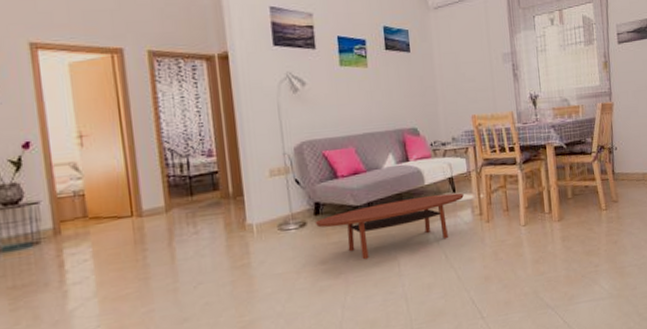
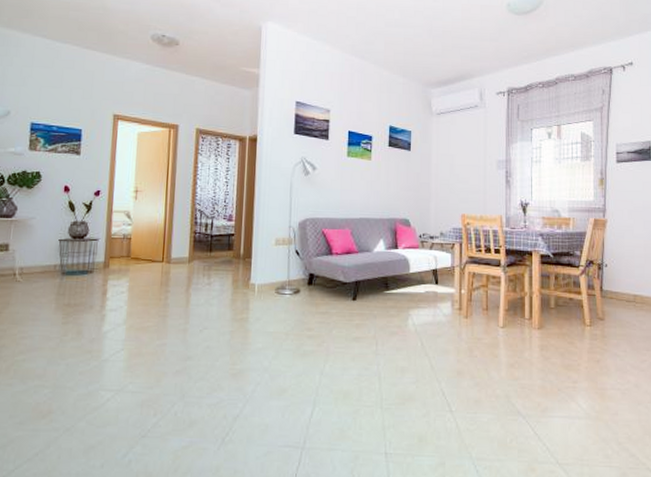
coffee table: present [316,192,464,260] -> none [308,283,445,333]

